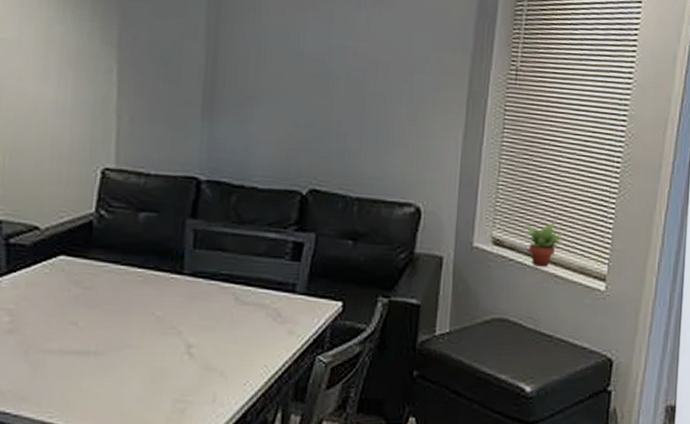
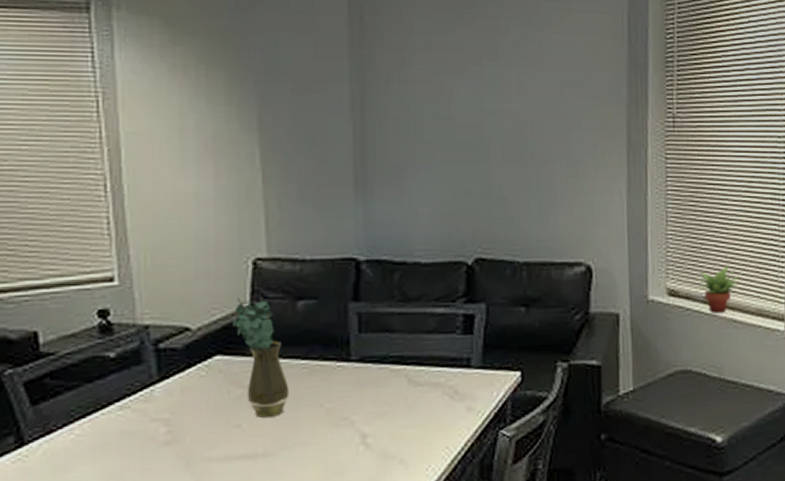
vase: none [78,204,125,318] -> present [233,297,290,418]

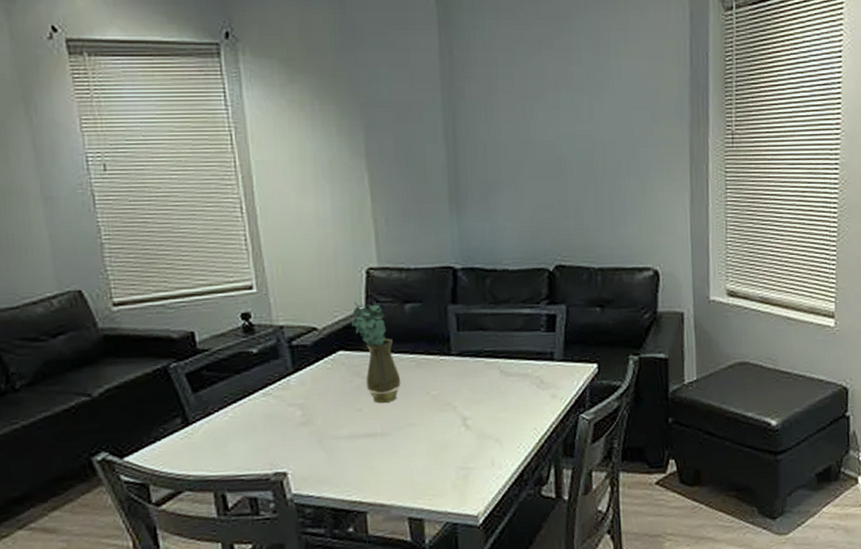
succulent plant: present [696,265,740,315] -> none [753,268,793,313]

